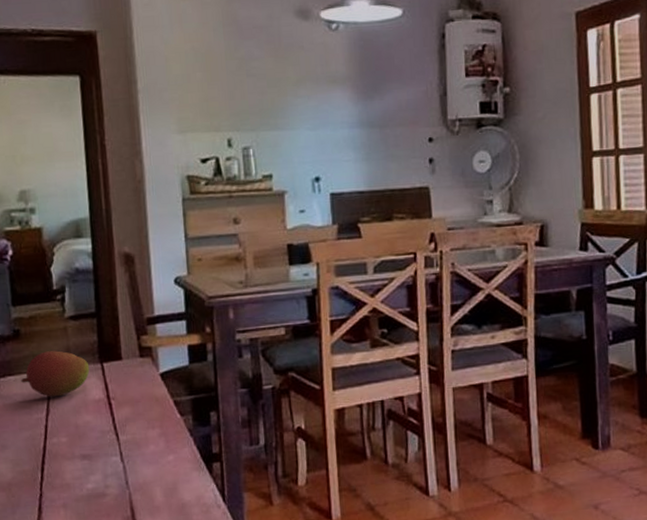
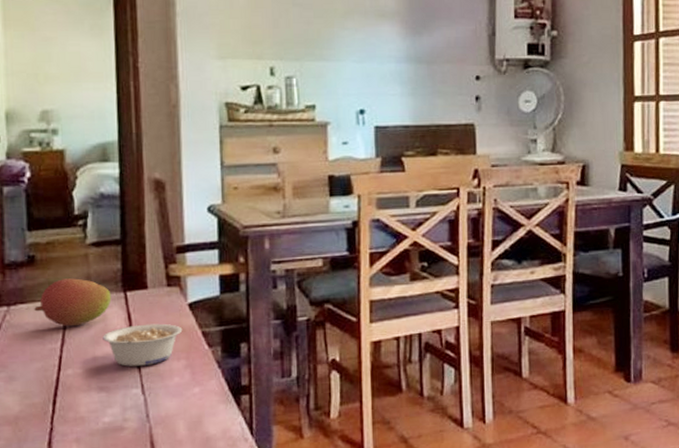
legume: none [83,393,156,435] -> present [103,323,183,367]

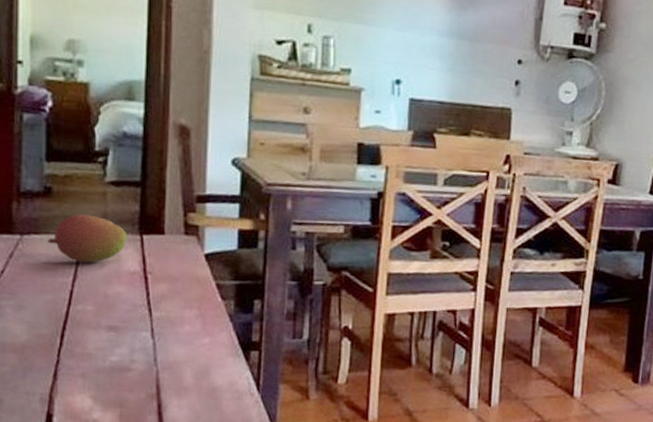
legume: present [103,323,183,367] -> none [115,269,197,311]

